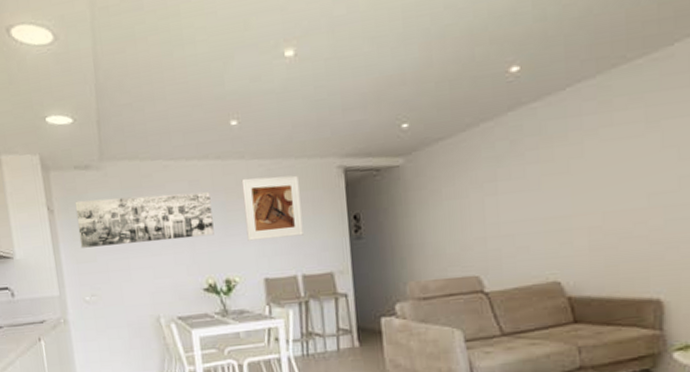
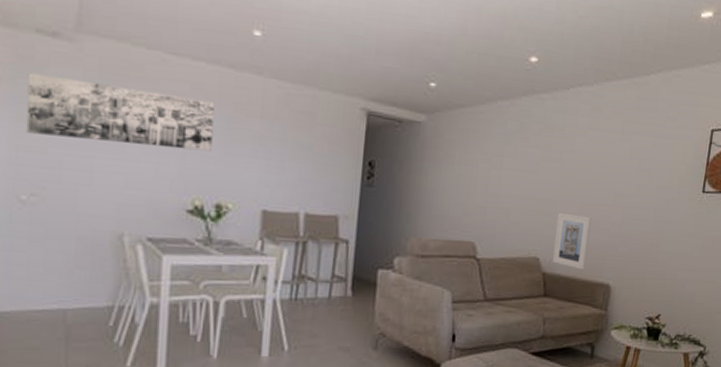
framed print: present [241,175,303,241] -> none [250,96,320,172]
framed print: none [575,225,624,288] -> present [552,212,592,270]

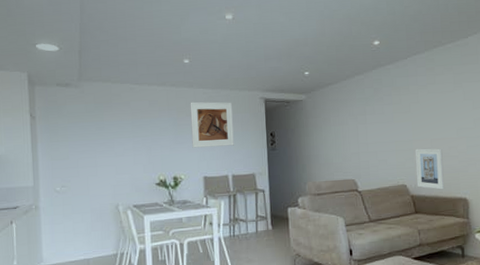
wall art: present [26,72,215,152] -> none [54,109,167,148]
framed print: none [250,96,320,172] -> present [190,101,234,148]

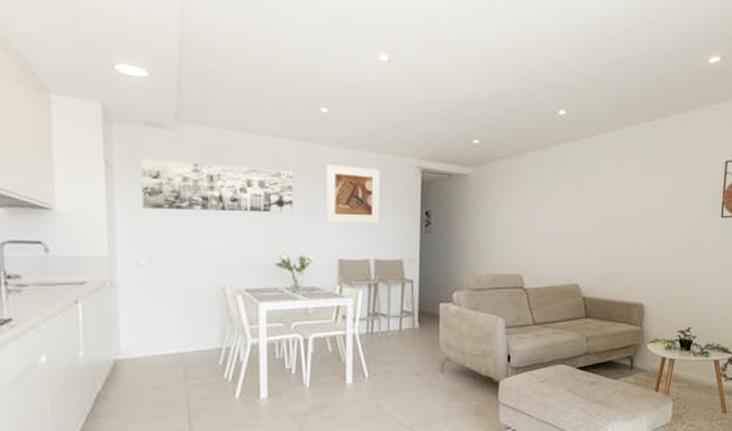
wall art: none [54,109,167,148] -> present [140,158,293,213]
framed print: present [415,148,445,190] -> none [590,243,623,293]

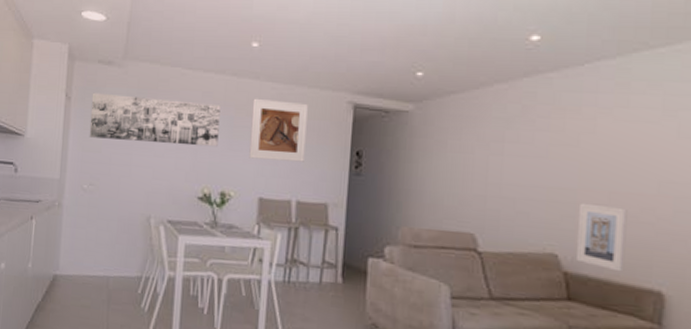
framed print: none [590,243,623,293] -> present [575,202,628,272]

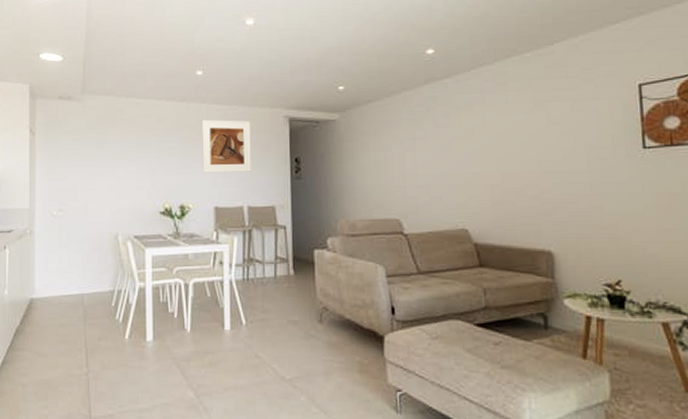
wall art: present [89,92,221,147] -> none [55,126,174,167]
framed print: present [575,202,628,272] -> none [479,184,521,238]

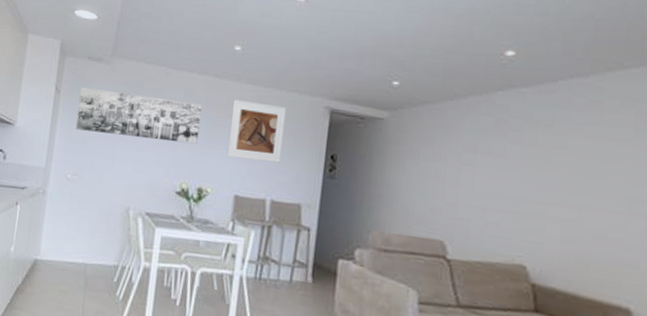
wall art: none [55,126,174,167] -> present [75,87,202,145]

